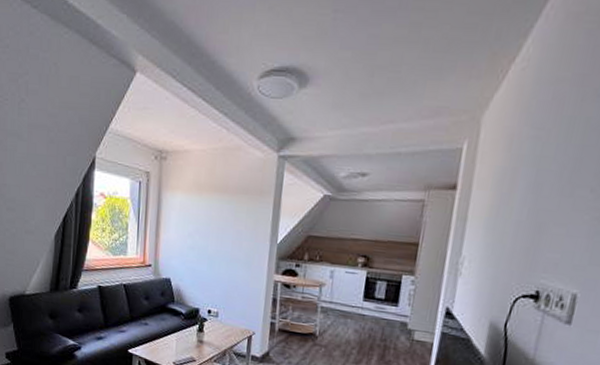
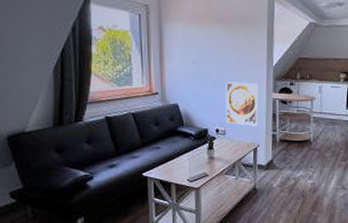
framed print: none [219,258,259,311] -> present [225,81,259,126]

